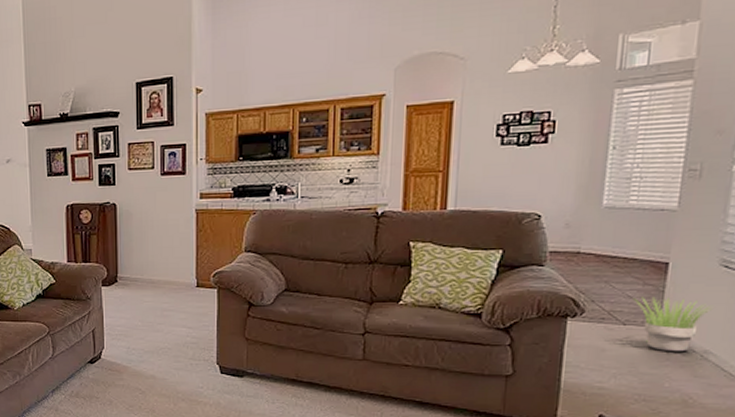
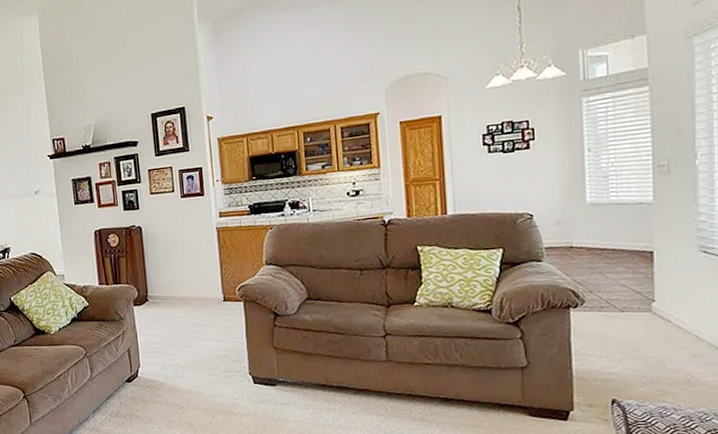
potted plant: present [634,297,712,352] -> none [627,284,698,335]

